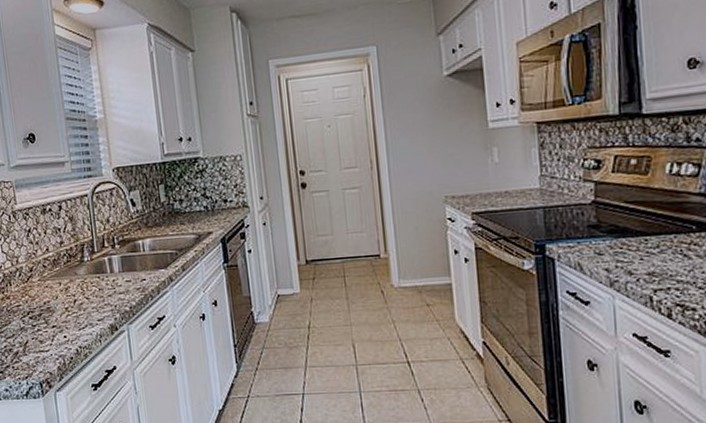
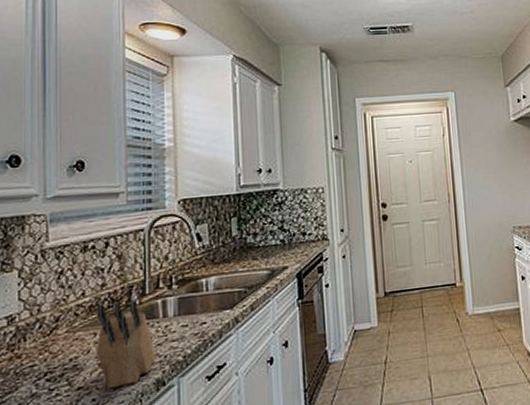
knife block: none [58,256,108,329] -> present [95,300,156,389]

